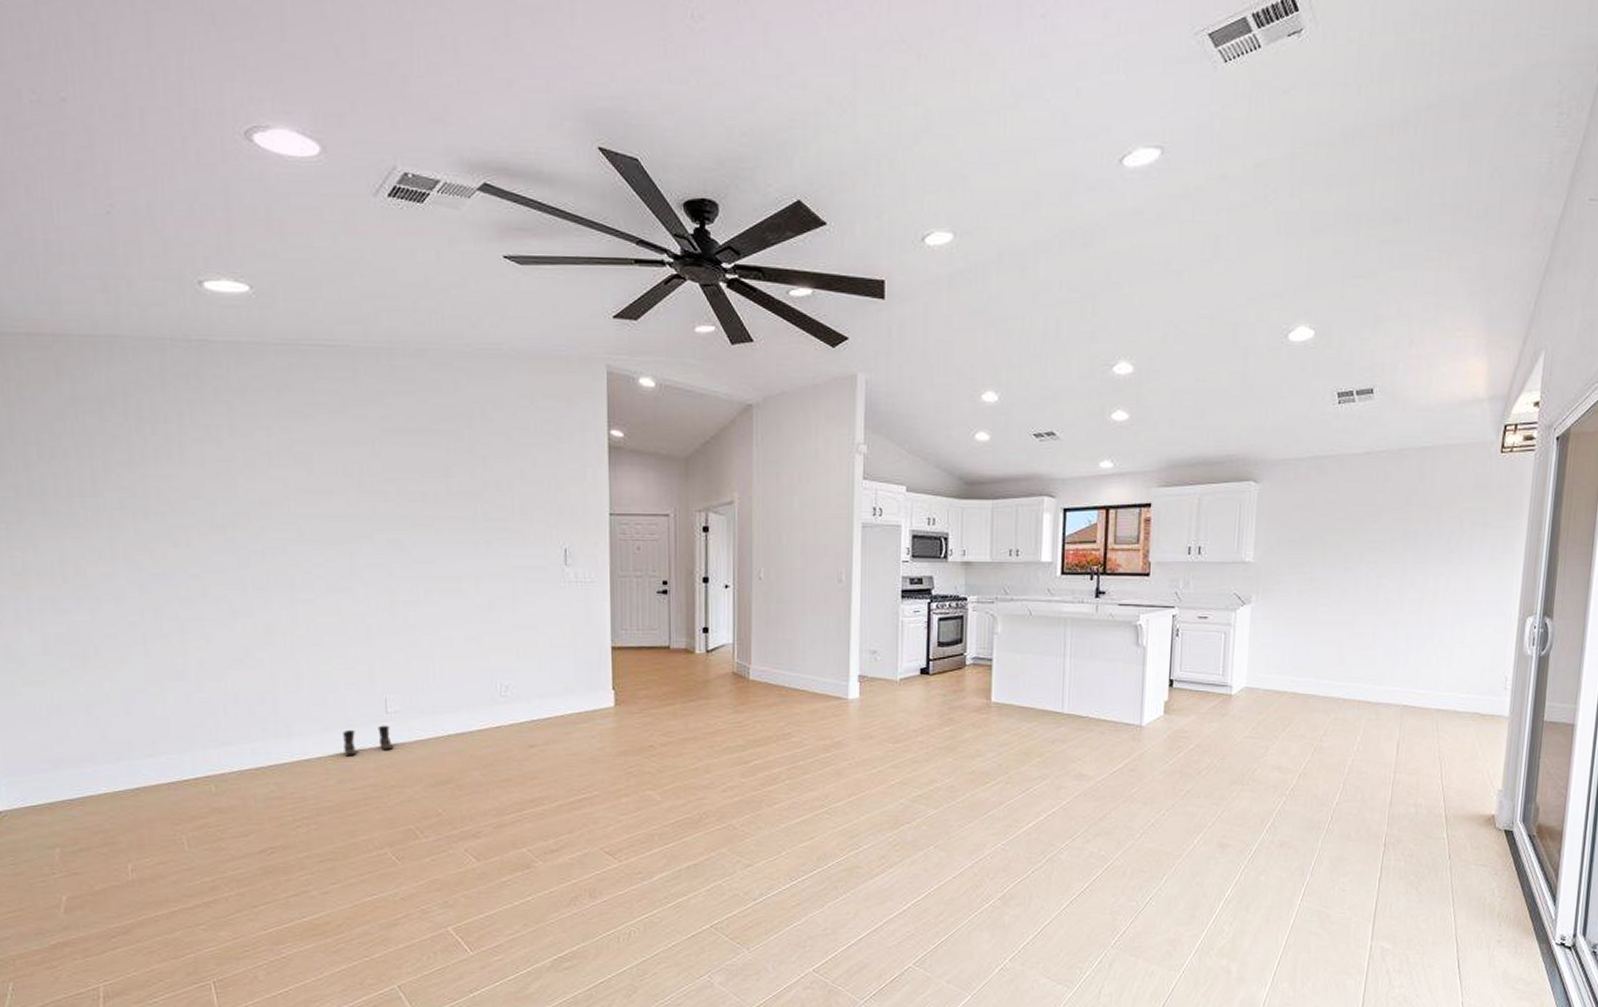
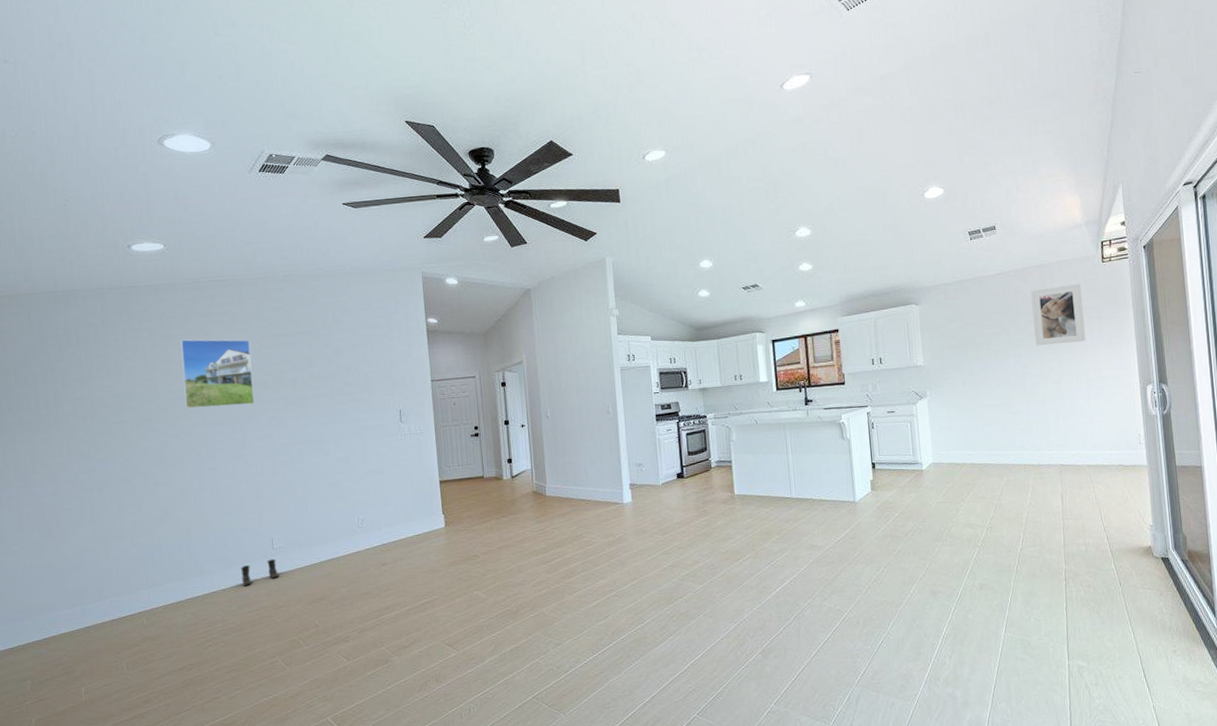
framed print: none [269,422,369,520] -> present [180,339,255,409]
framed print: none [1398,477,1469,553] -> present [1031,284,1086,346]

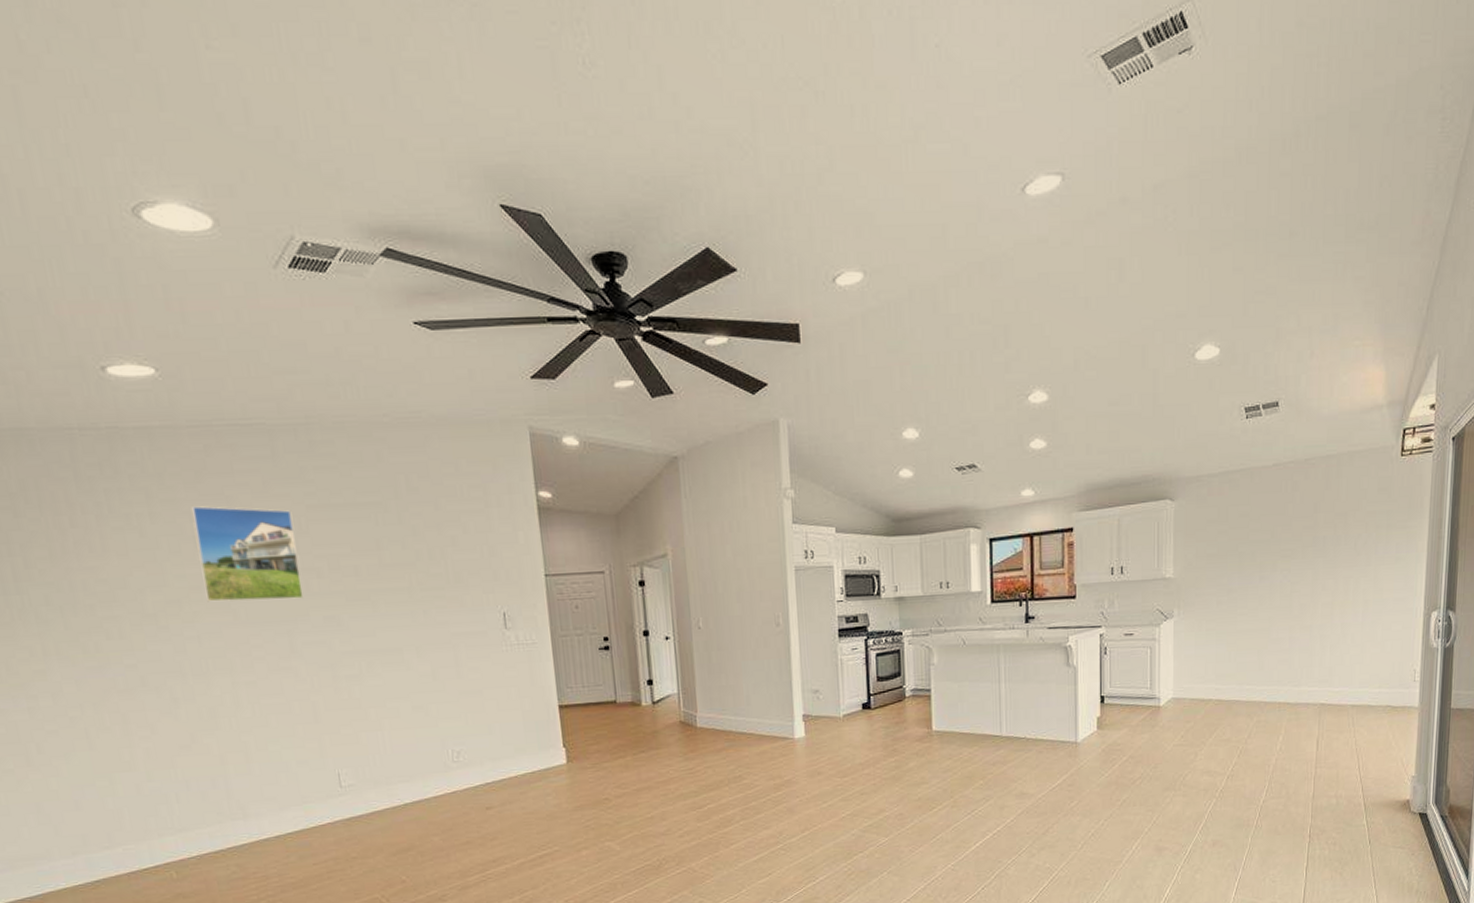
boots: present [241,558,280,586] -> none [299,799,352,833]
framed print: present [1031,284,1086,346] -> none [1309,482,1373,559]

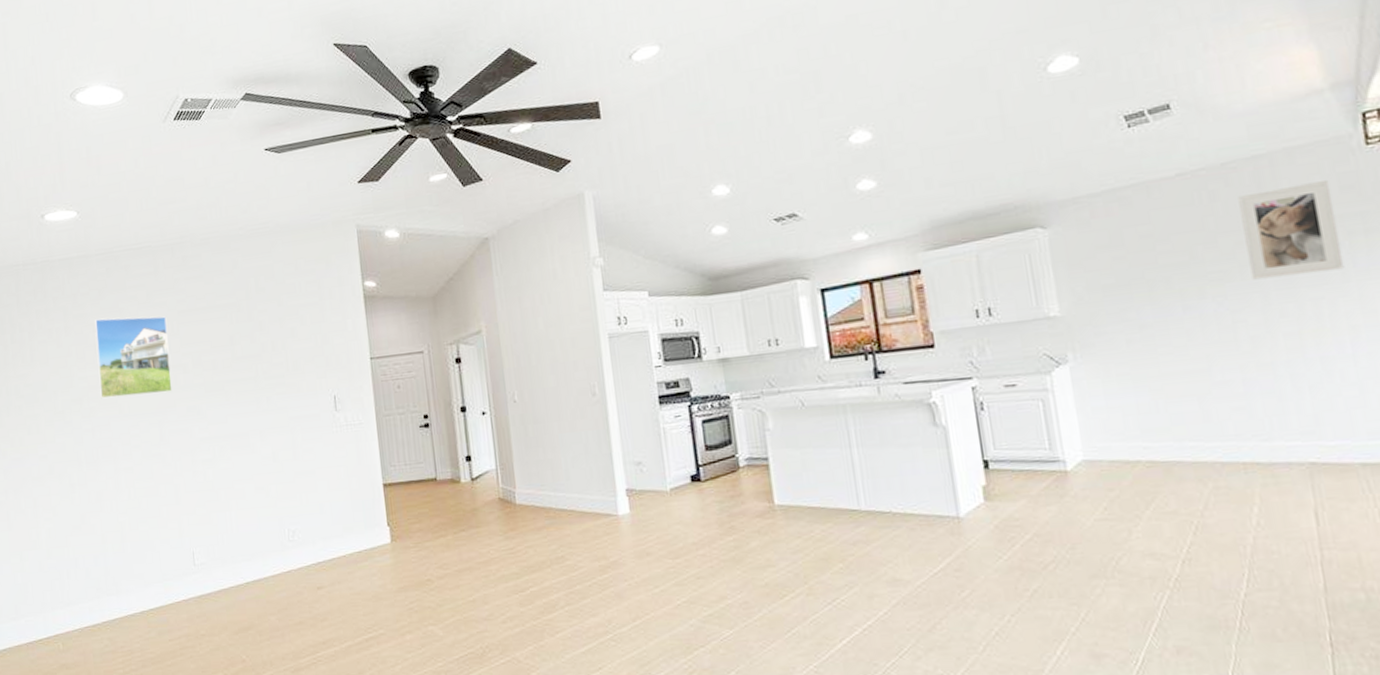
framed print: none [1309,482,1373,559] -> present [1238,180,1345,280]

